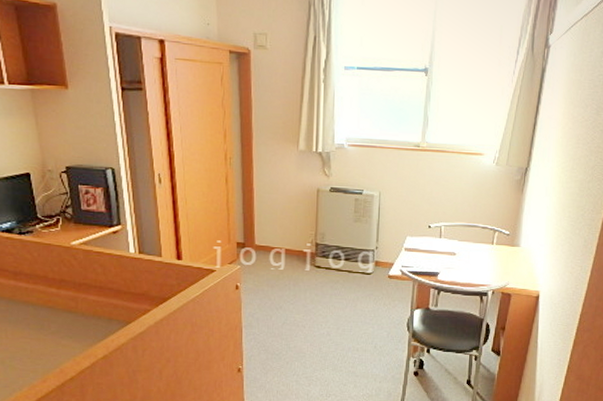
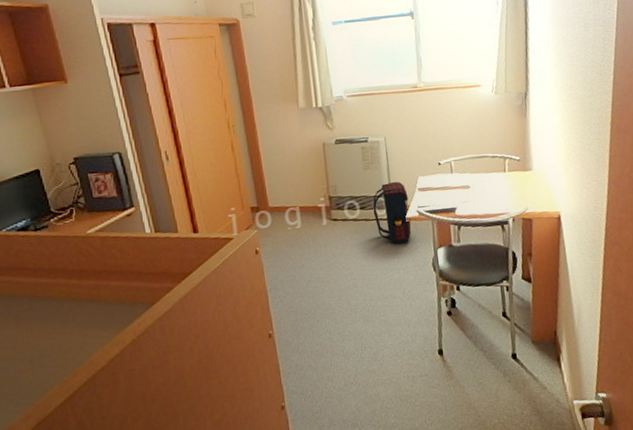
satchel: none [357,237,394,299] -> present [372,181,411,244]

